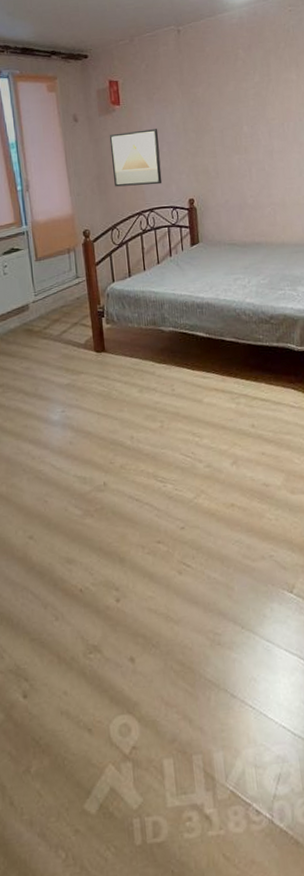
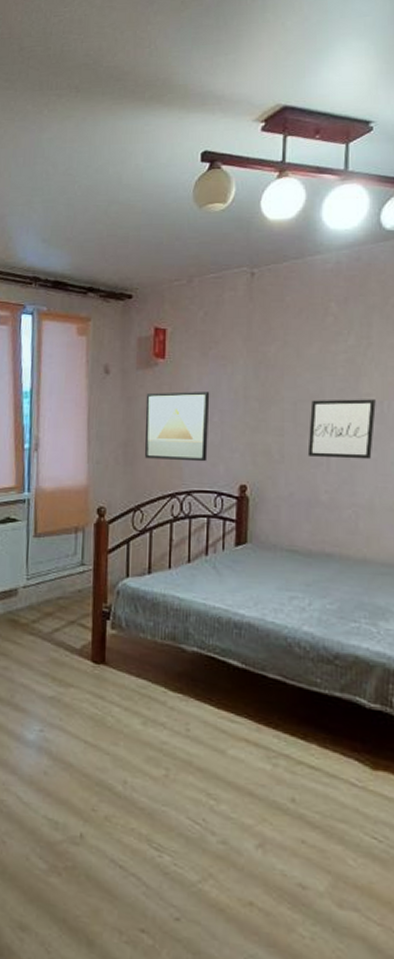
wall art: none [233,122,280,171] -> present [307,399,376,460]

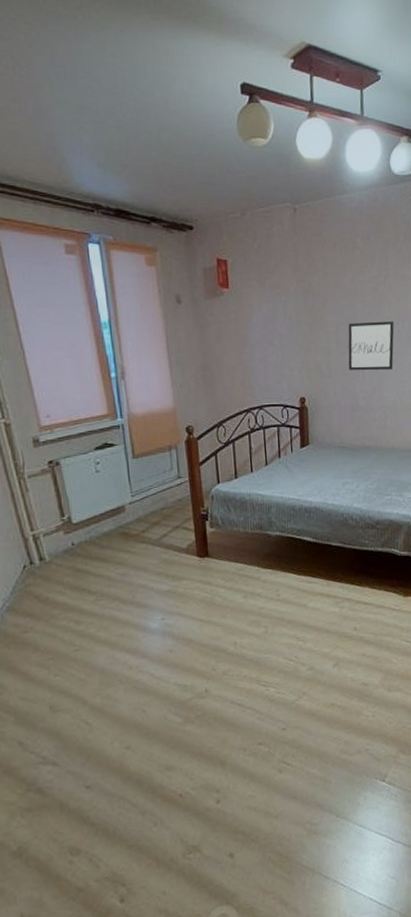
wall art: present [145,392,210,462] -> none [216,318,273,380]

